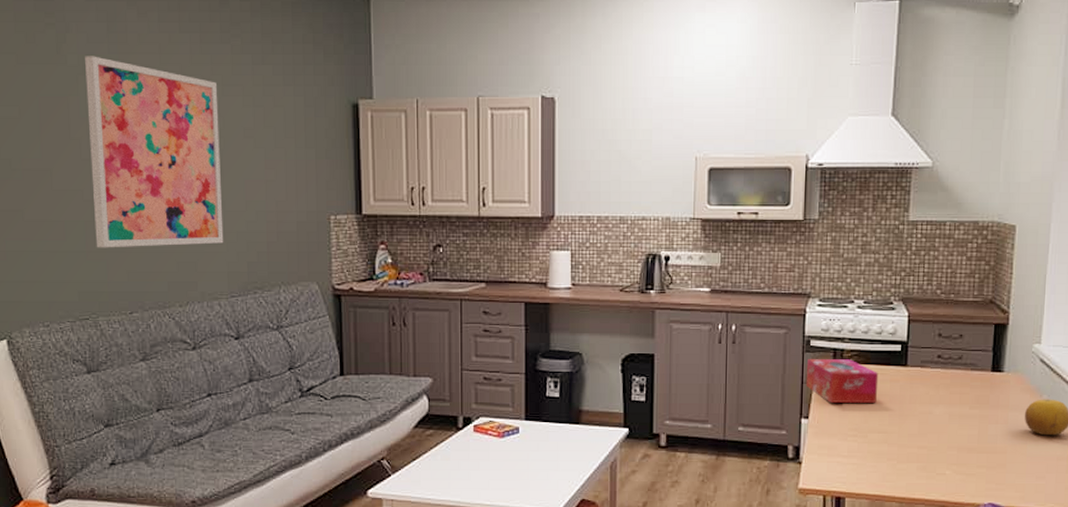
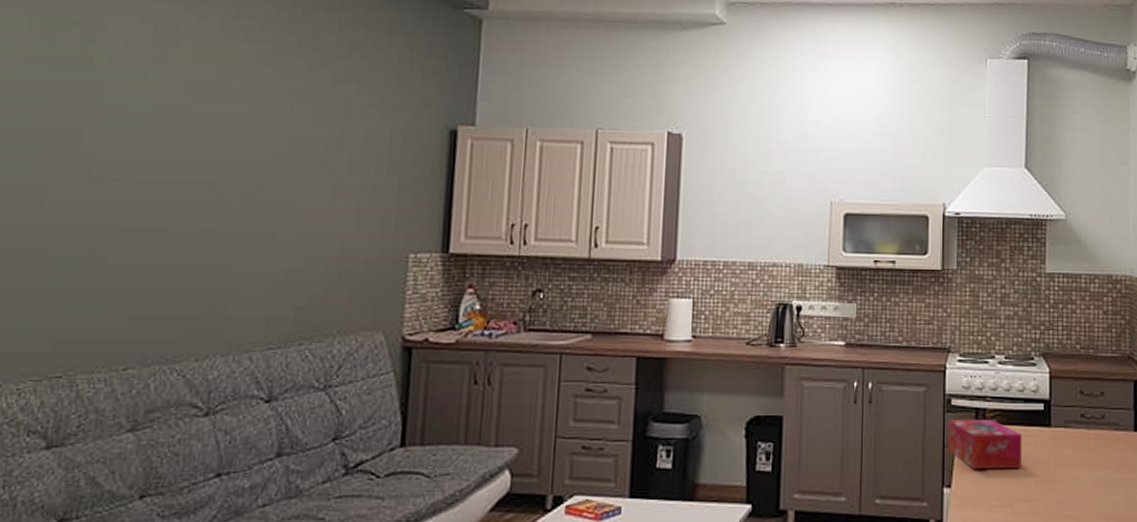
wall art: present [85,56,224,248] -> none [90,59,285,287]

